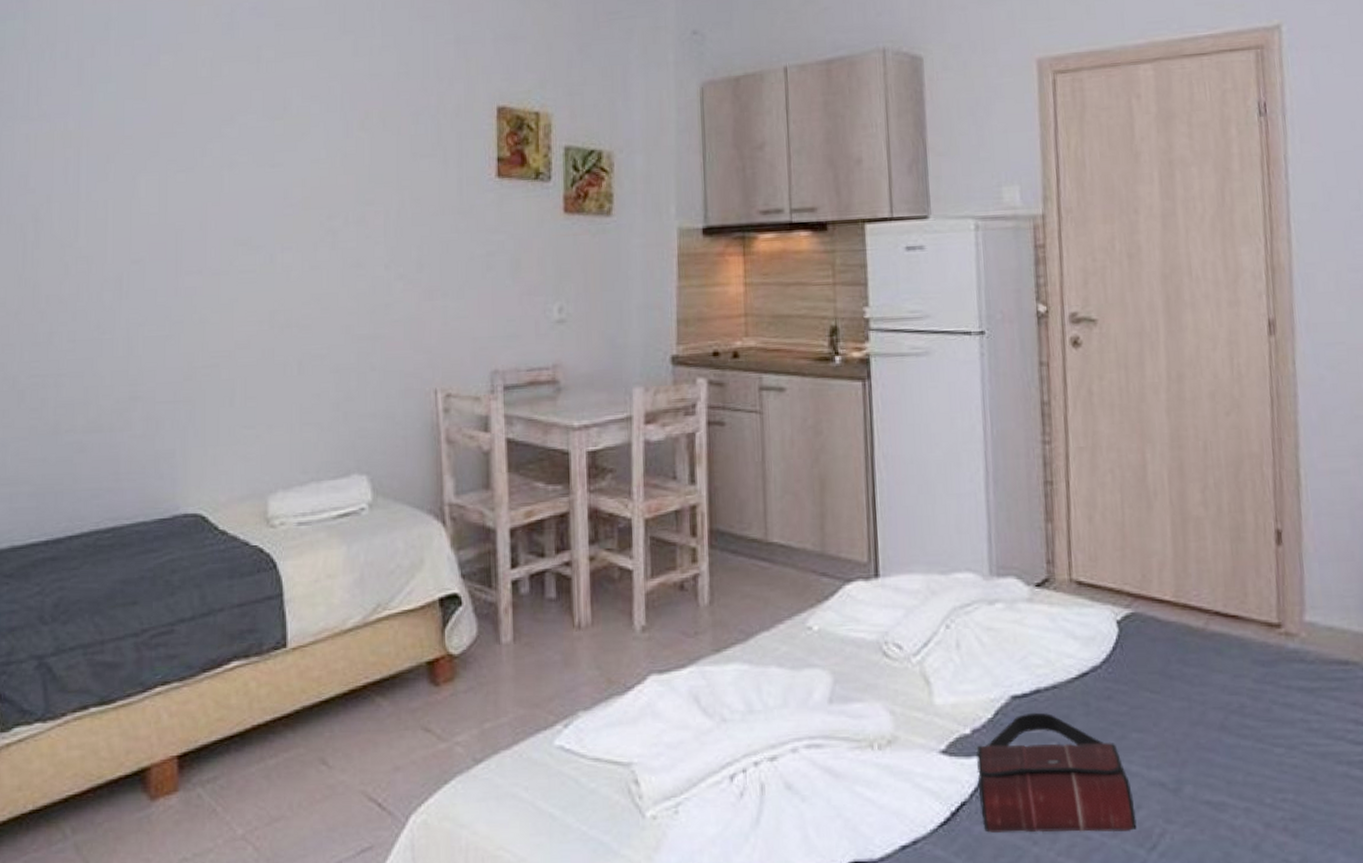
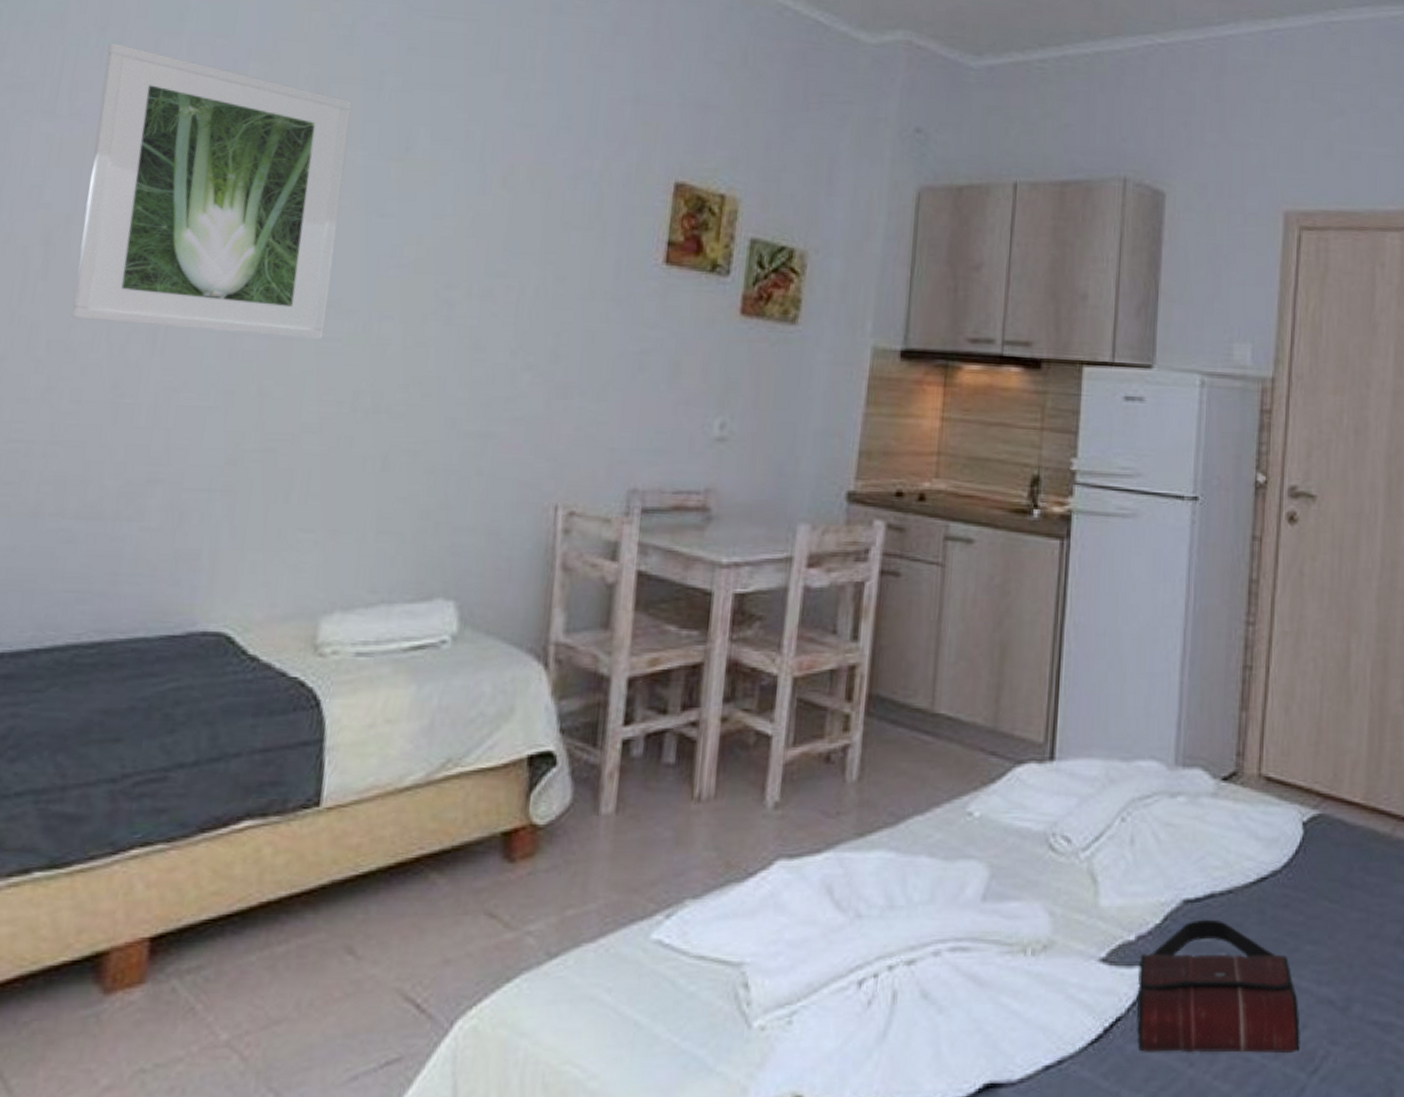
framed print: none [58,55,242,277] -> present [72,42,352,339]

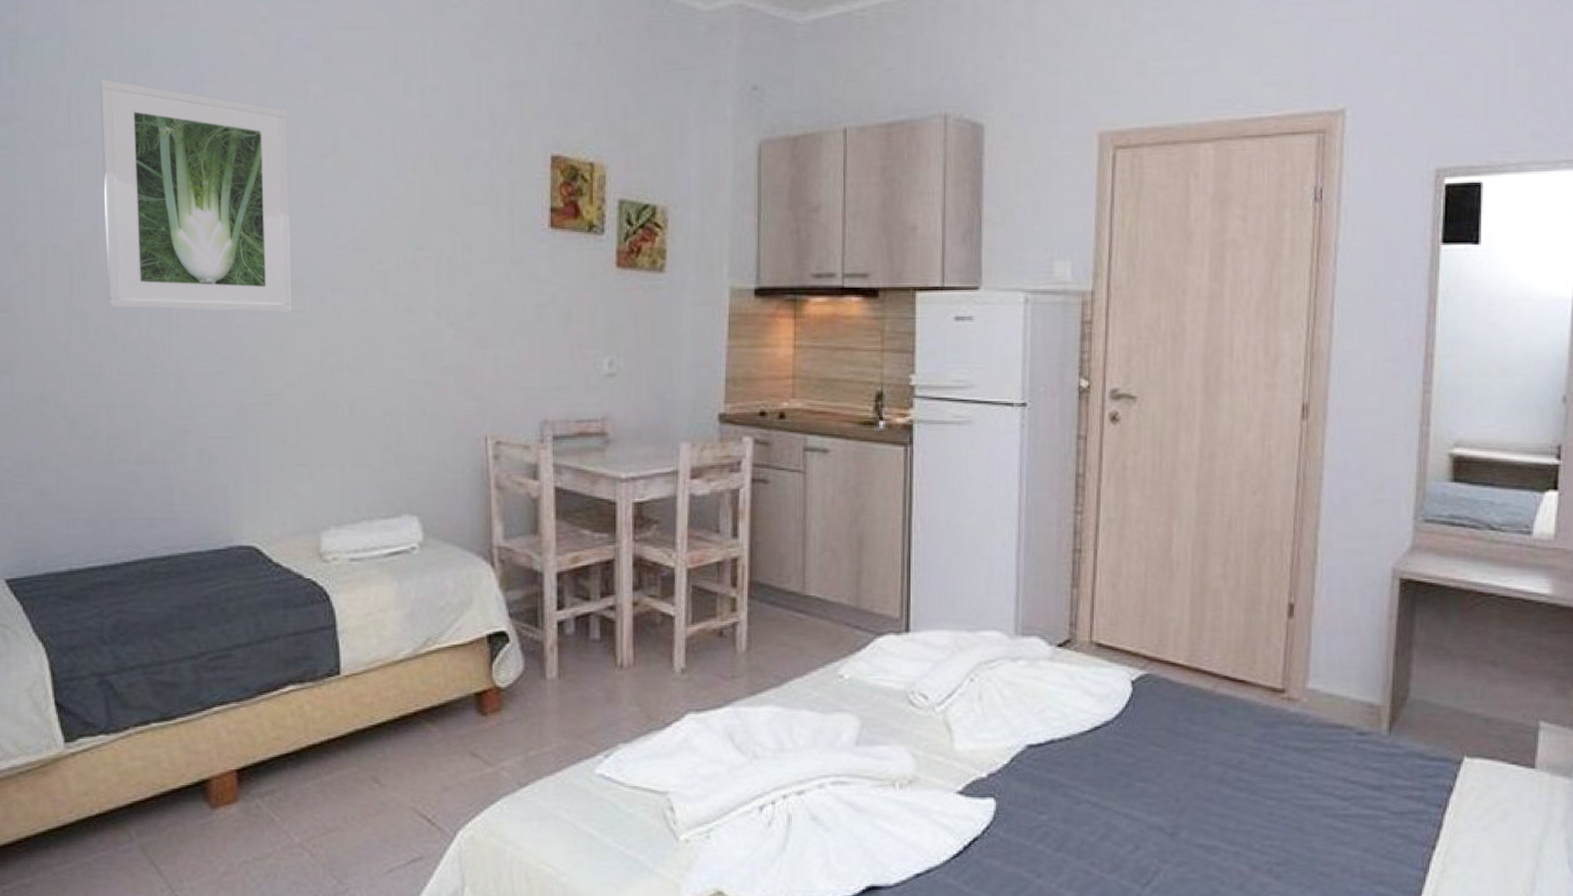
shoulder bag: present [1136,919,1300,1054] -> none [990,760,1134,869]

